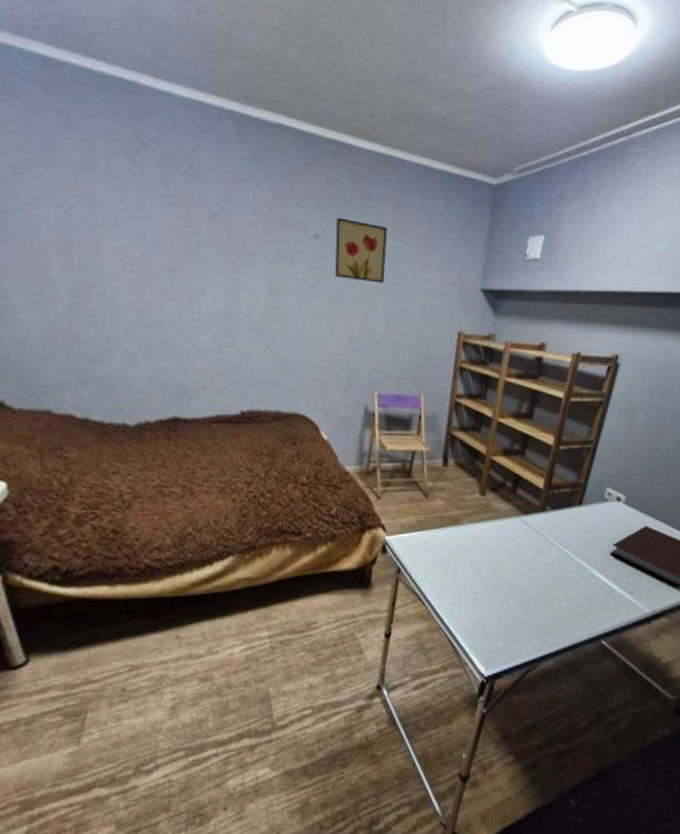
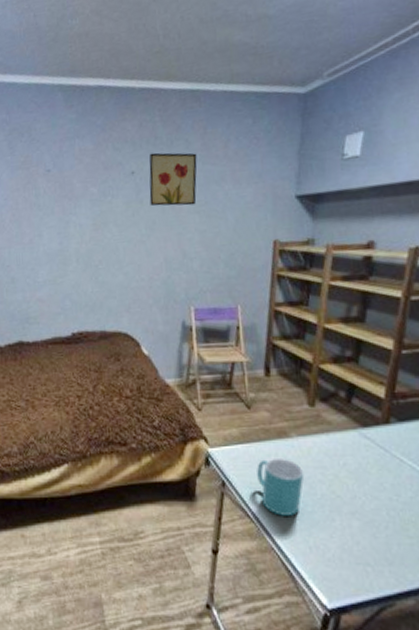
mug: none [431,543,472,598] -> present [257,457,304,516]

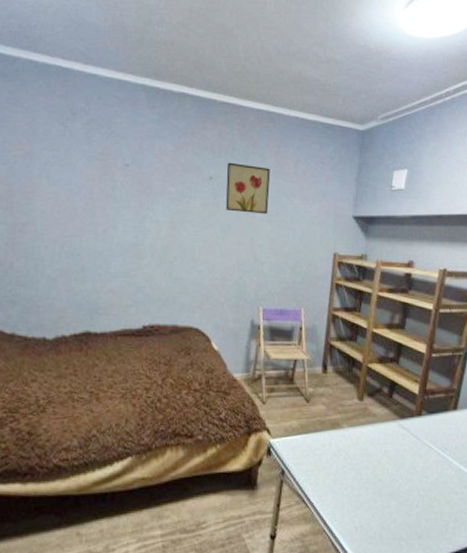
mug: present [257,457,304,516] -> none [313,446,353,500]

